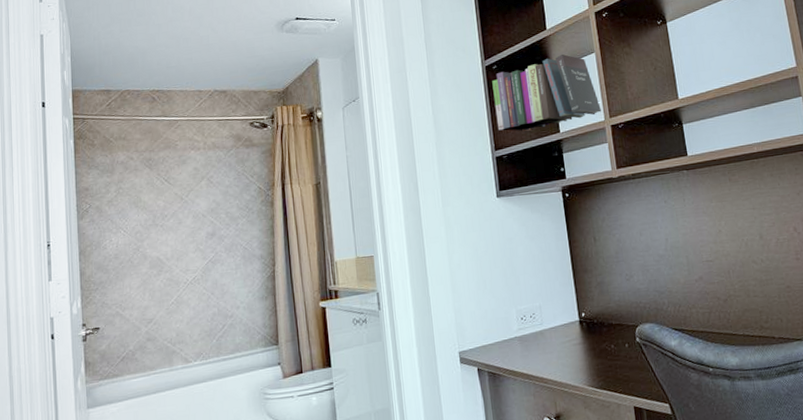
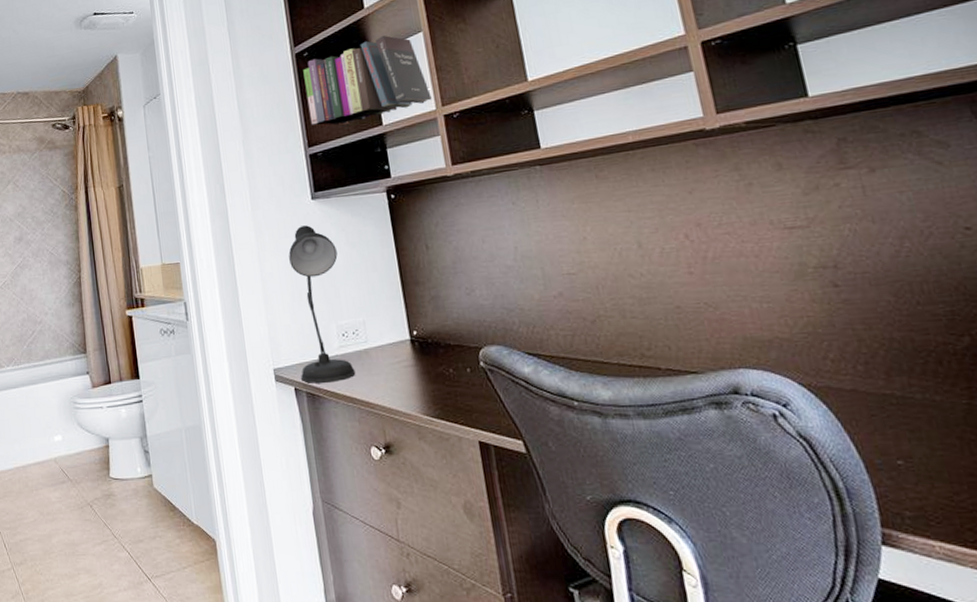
desk lamp: none [475,220,532,364] -> present [289,225,356,384]

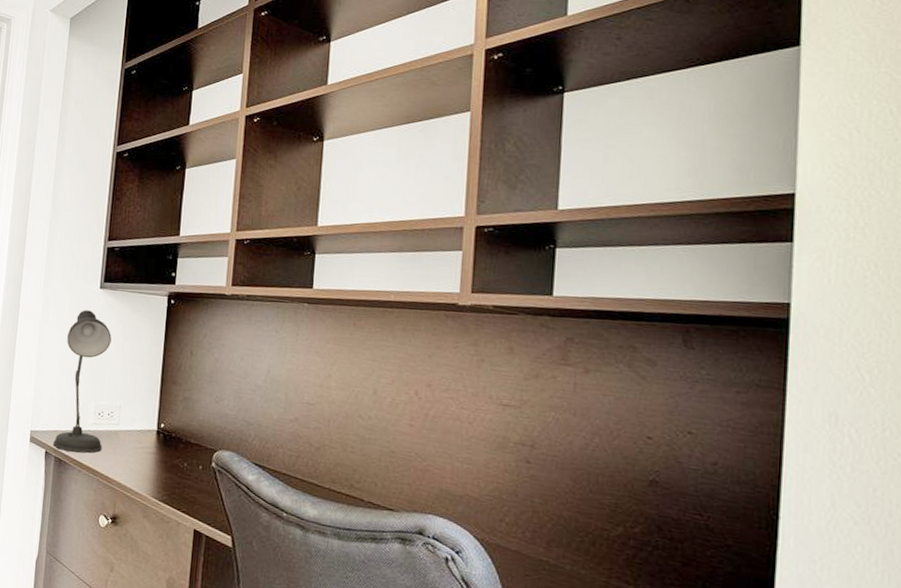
books: present [303,35,432,126] -> none [115,155,229,227]

